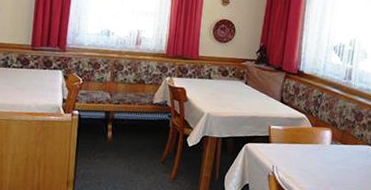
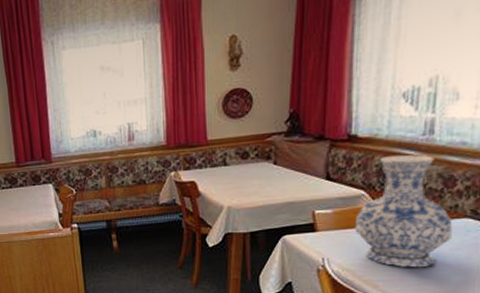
vase: none [296,90,360,181] -> present [354,154,453,268]

